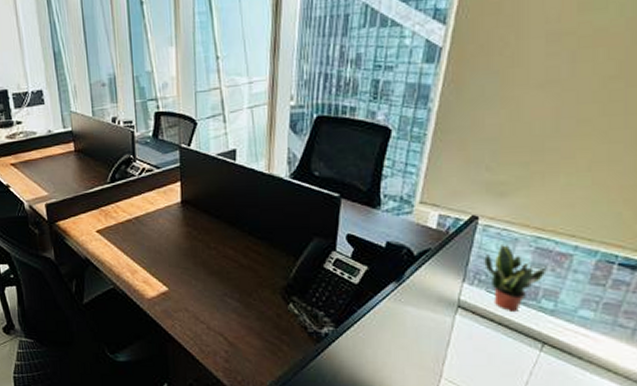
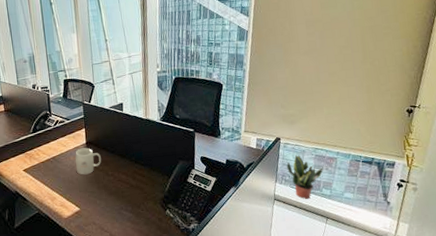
mug: none [164,208,202,245] -> present [75,147,102,175]

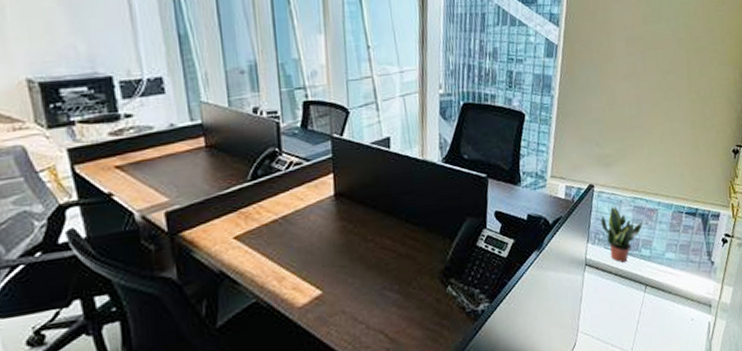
mug: present [75,147,102,175] -> none [316,201,358,242]

